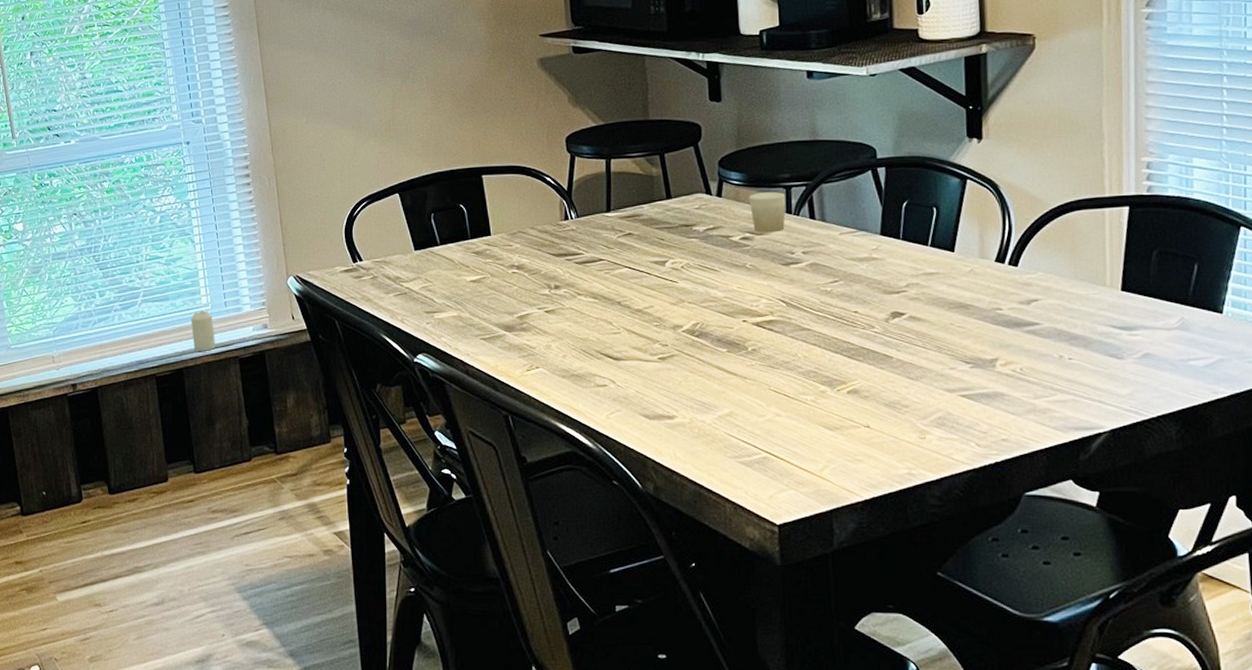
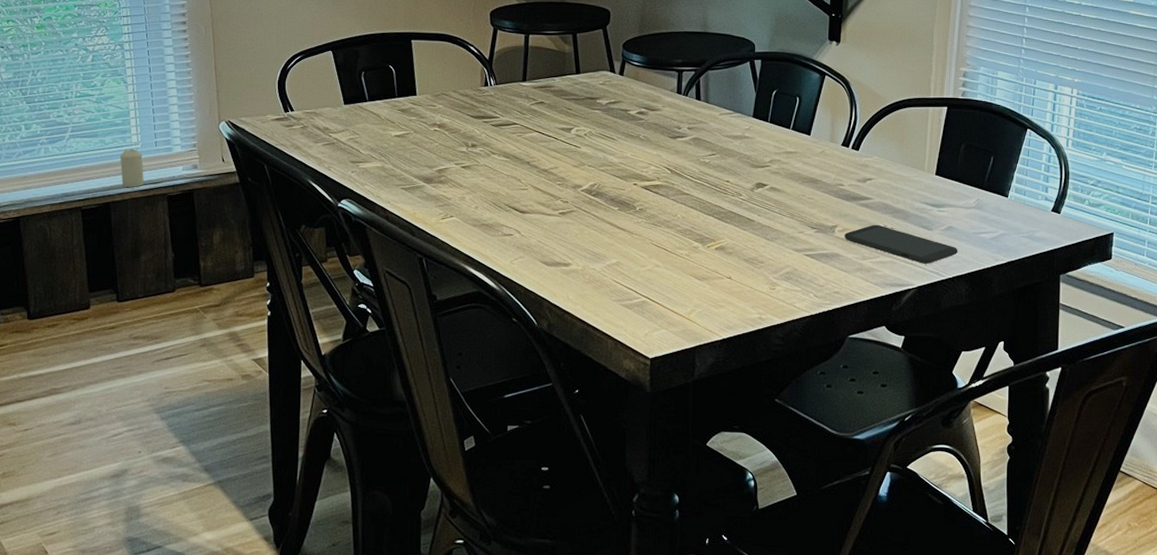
candle: present [749,192,786,233] -> none [647,74,678,110]
mobile phone: none [1008,355,1162,401] -> present [844,224,958,264]

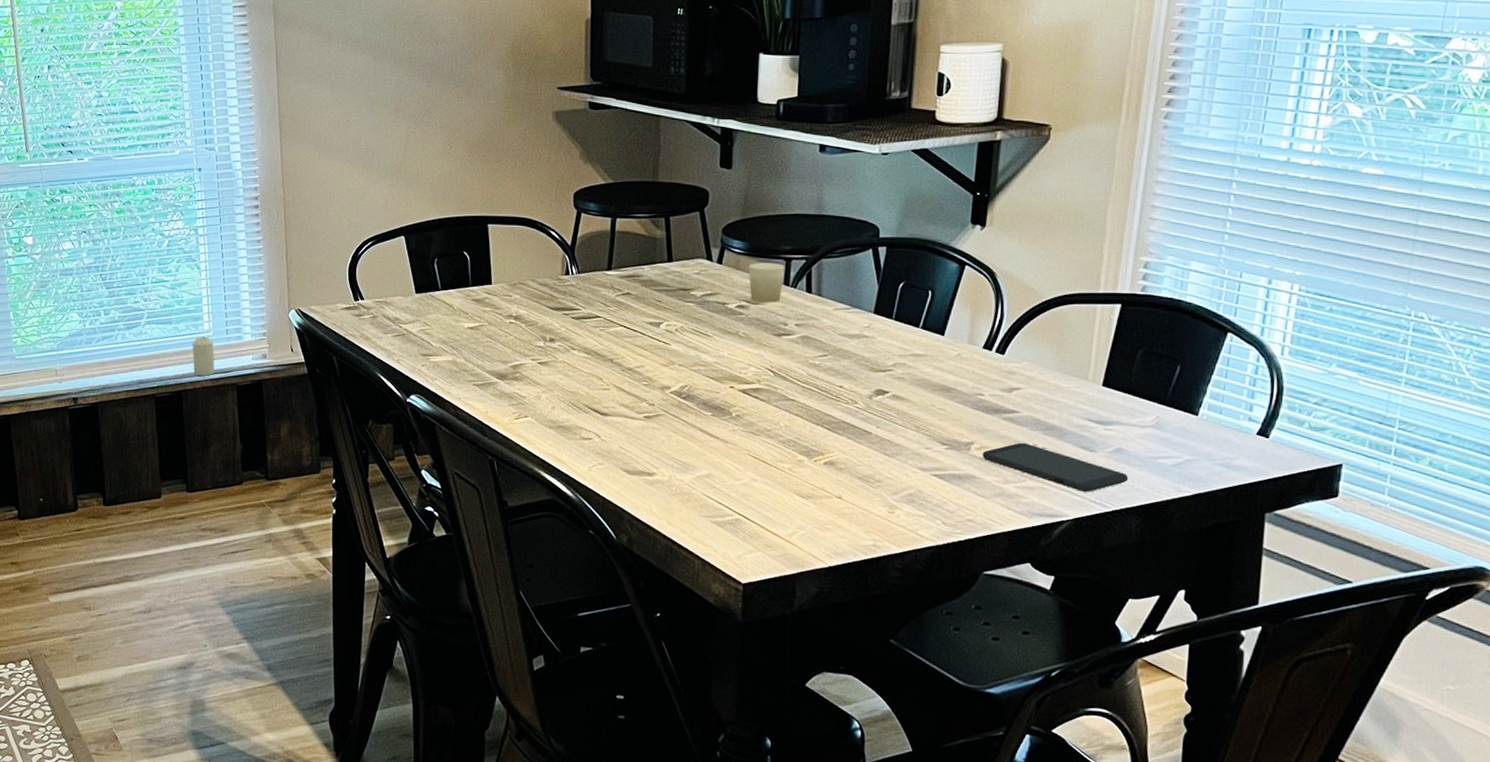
candle: none [647,74,678,110] -> present [749,262,785,303]

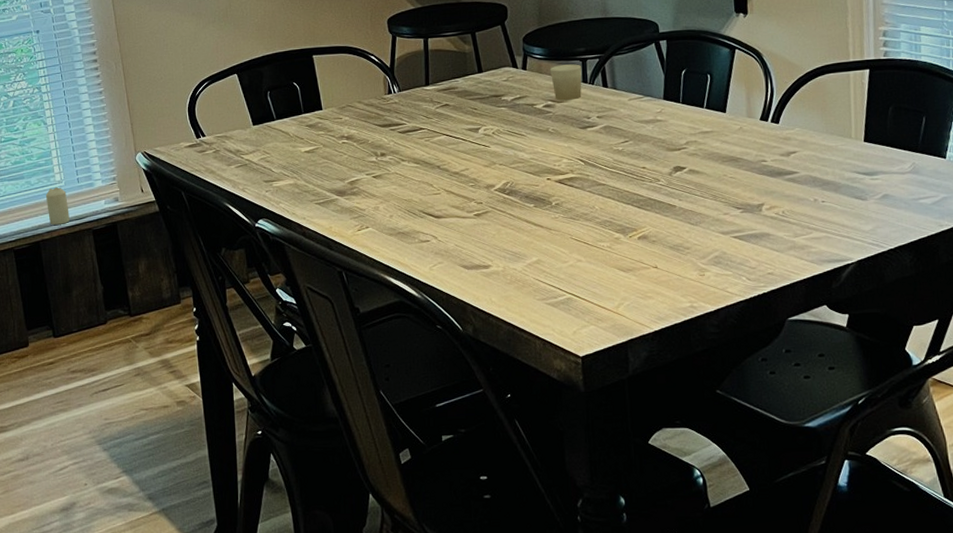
mobile phone: present [982,442,1129,492] -> none [772,199,898,236]

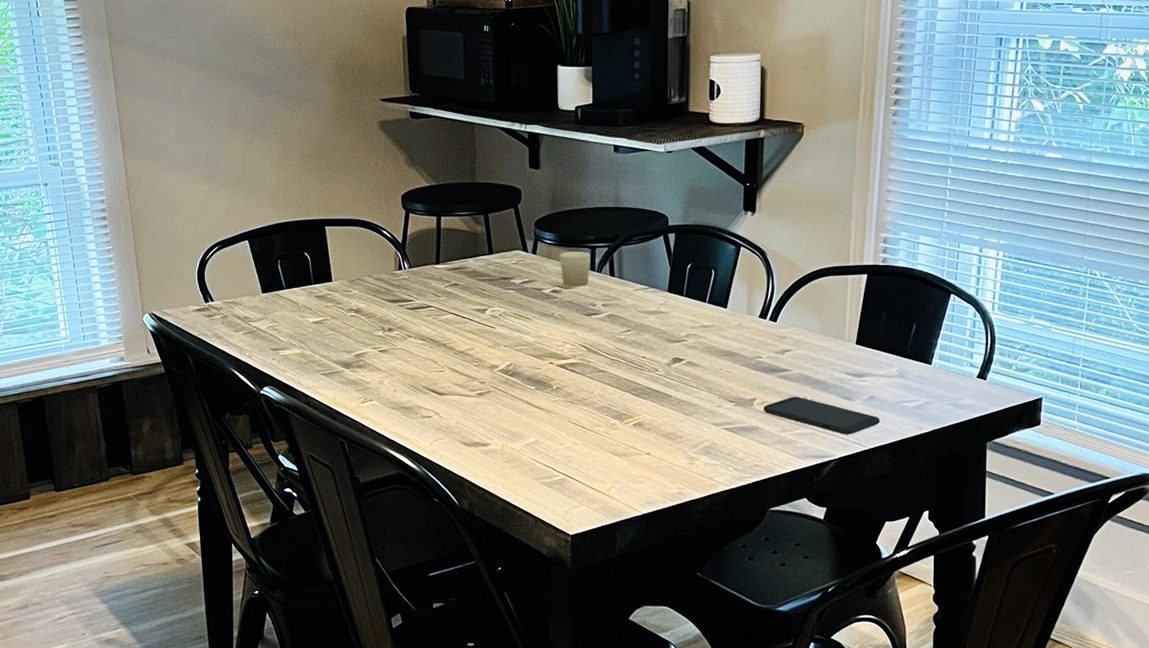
candle: present [45,187,70,225] -> none [50,343,74,381]
mobile phone: none [772,199,898,236] -> present [763,396,881,435]

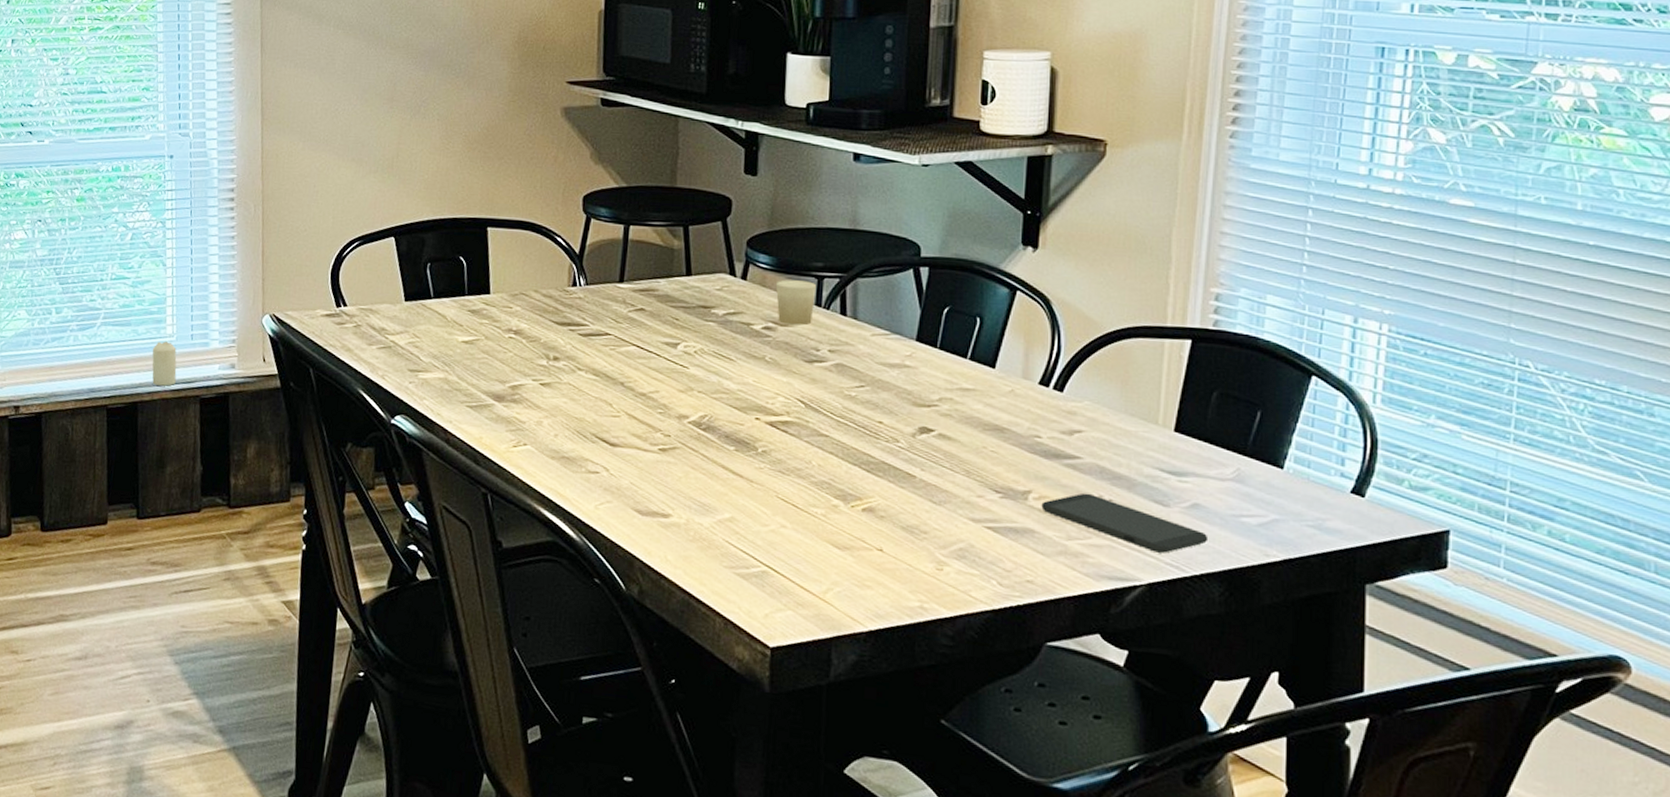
candle: none [50,343,74,381] -> present [152,341,177,386]

